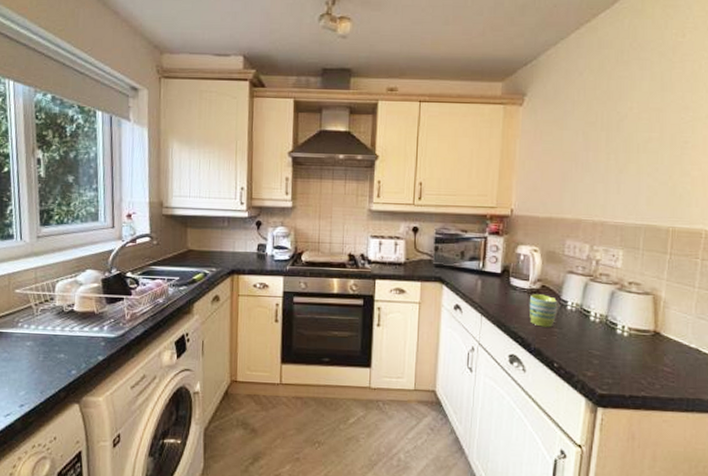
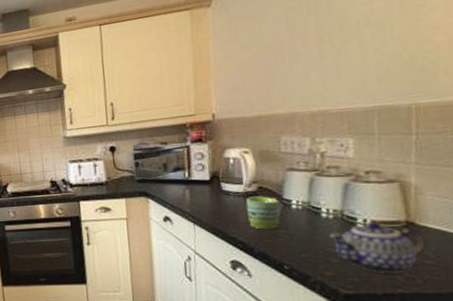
teapot: none [593,328,667,378] -> present [328,221,427,274]

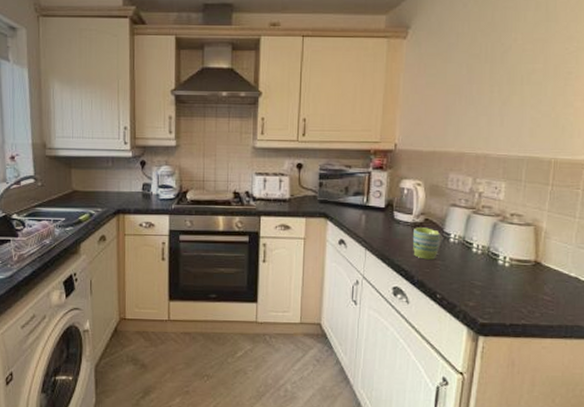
teapot: present [328,221,427,274] -> none [475,259,547,307]

